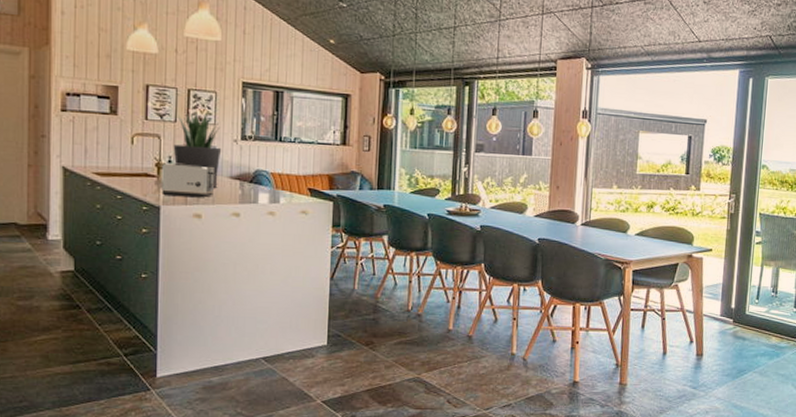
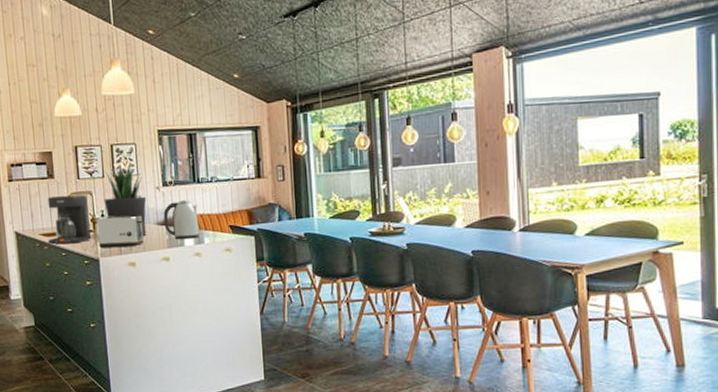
coffee maker: none [101,133,155,187] -> present [47,195,92,244]
kettle: none [238,157,277,198] -> present [163,200,200,240]

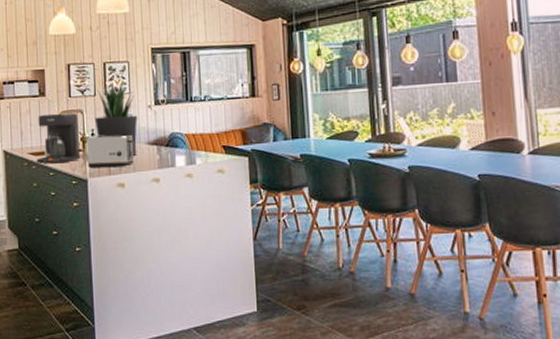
kettle: present [163,200,200,240] -> none [154,119,192,161]

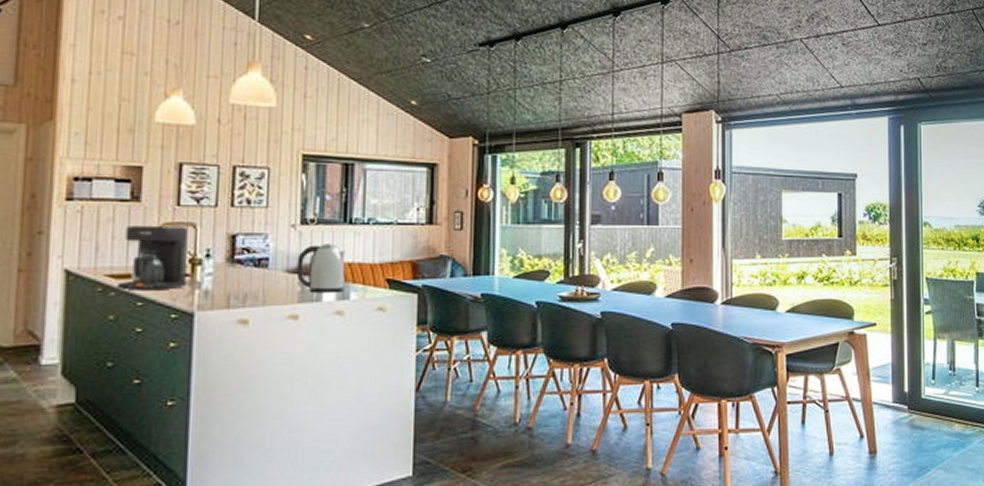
toaster: present [86,134,134,167] -> none [196,258,267,299]
planter: present [94,81,138,157] -> none [212,189,276,287]
kettle: none [154,119,192,161] -> present [296,244,346,294]

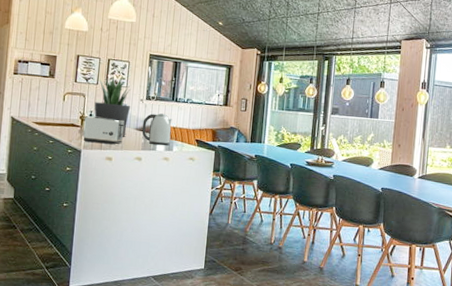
coffee maker: present [116,224,188,291] -> none [39,92,80,135]
toaster: none [196,258,267,299] -> present [83,116,125,145]
planter: none [212,189,276,287] -> present [94,73,131,138]

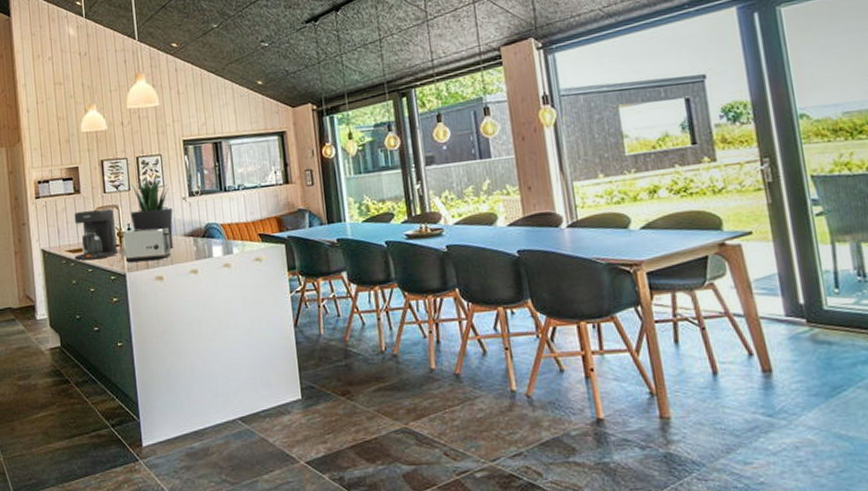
coffee maker: none [39,92,80,135] -> present [74,209,118,260]
kettle: present [142,113,172,146] -> none [190,209,228,251]

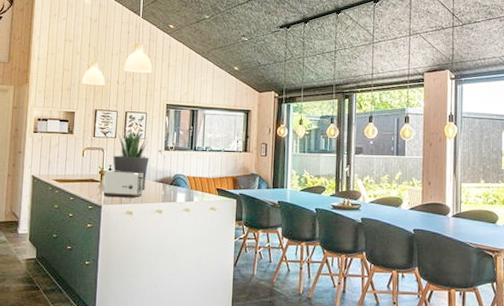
coffee maker: present [74,209,118,260] -> none [59,148,99,191]

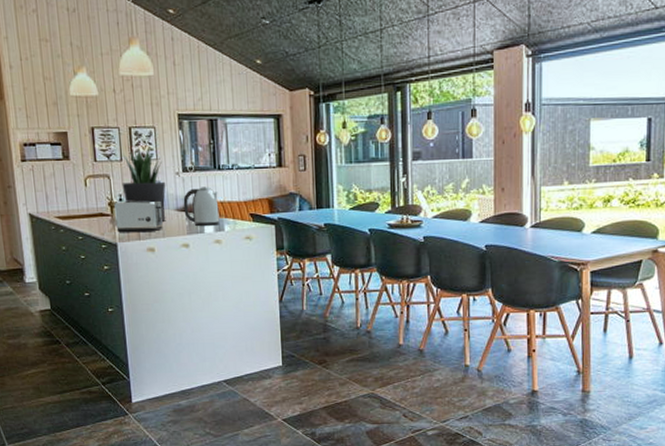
kettle: none [161,163,192,197] -> present [183,187,220,227]

